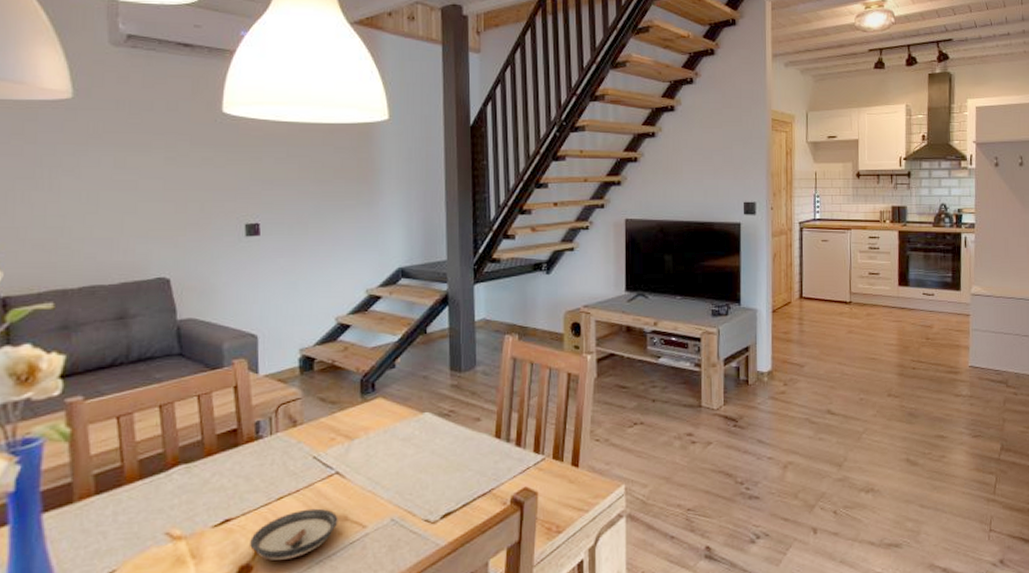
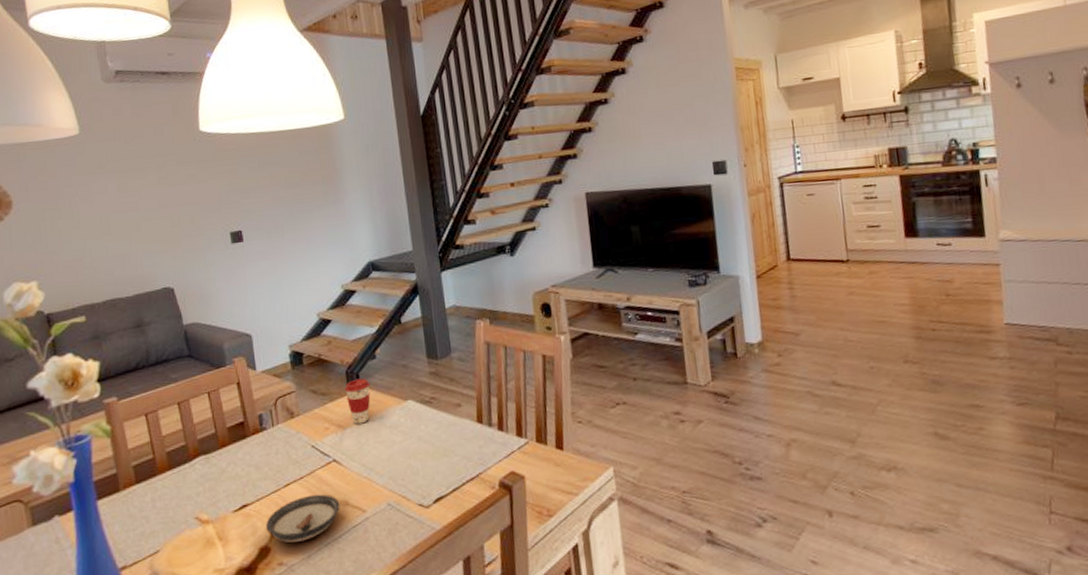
coffee cup: none [357,388,387,435] -> present [344,378,371,424]

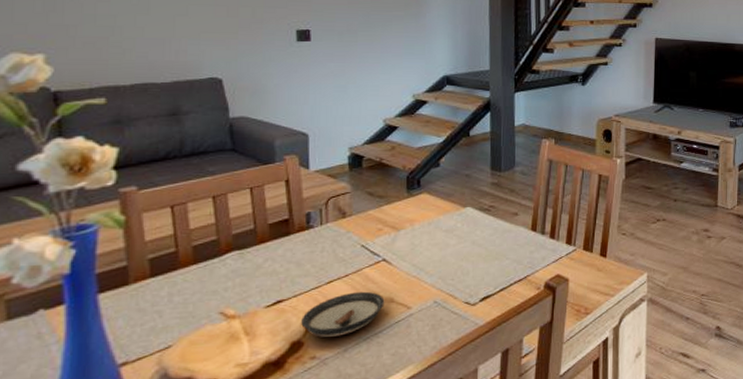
coffee cup: present [344,378,371,424] -> none [403,184,431,227]

